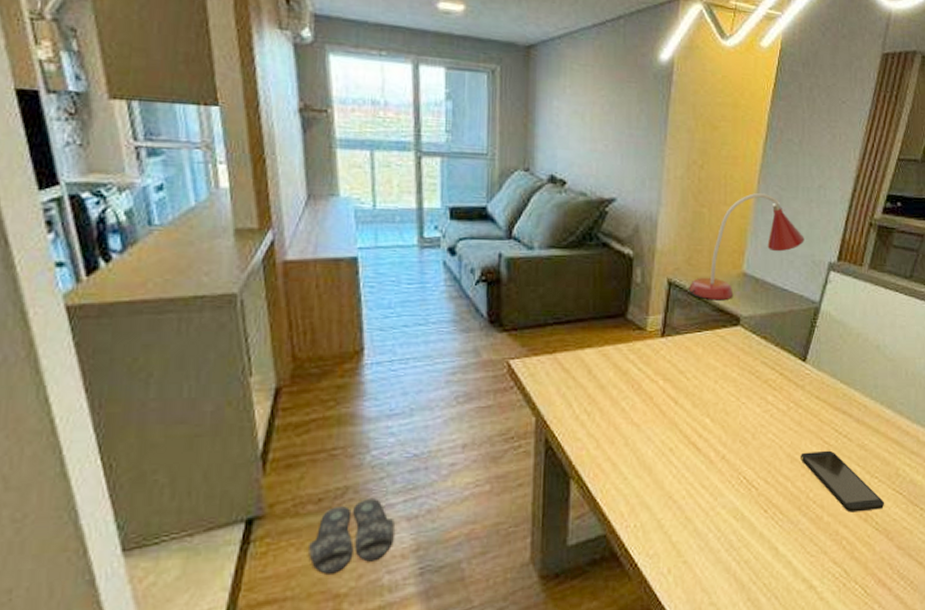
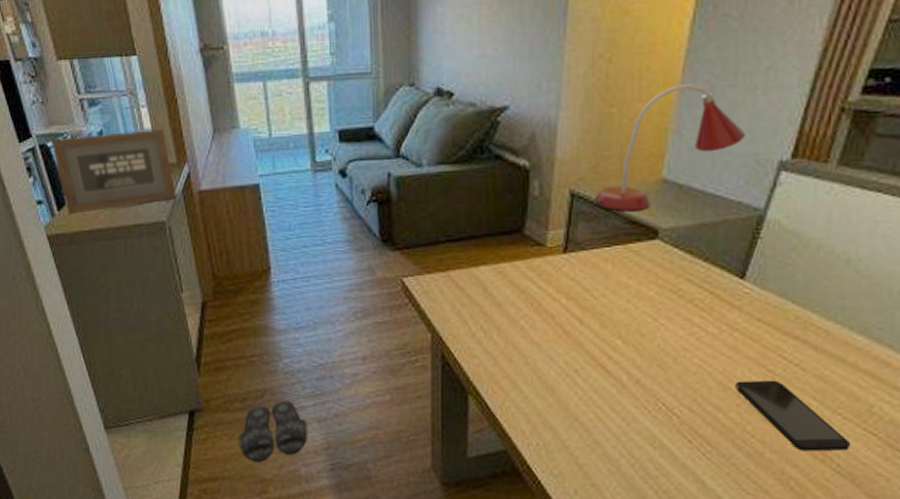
picture frame: none [87,189,255,281] -> present [51,129,177,214]

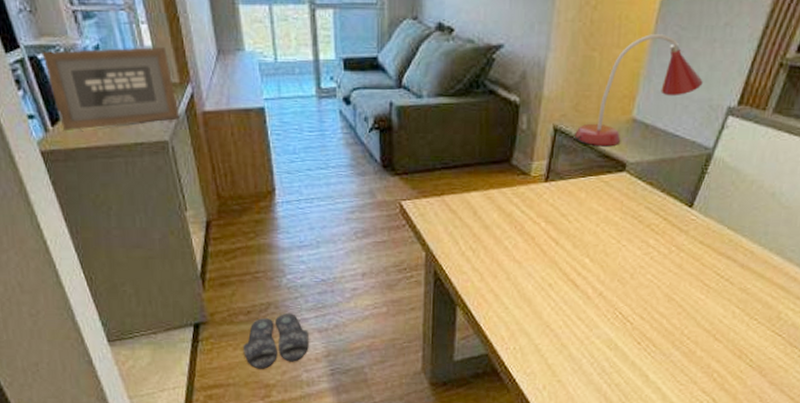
phone: present [735,380,851,452] -> none [678,292,762,350]

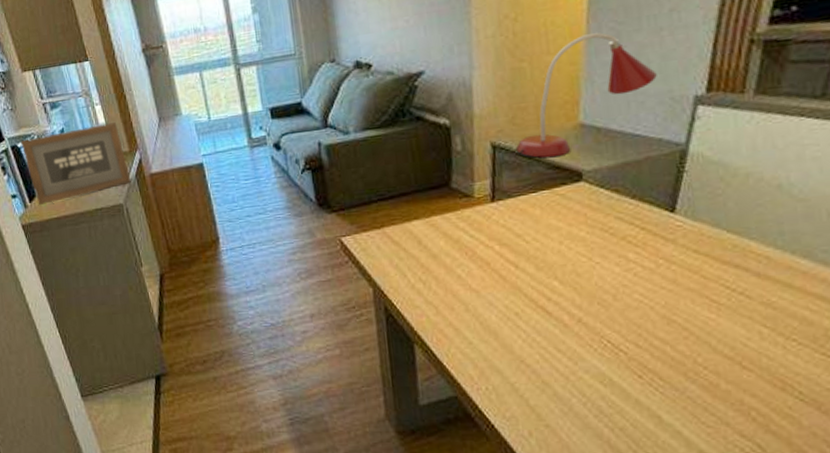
slippers: present [243,313,309,369] -> none [202,361,265,420]

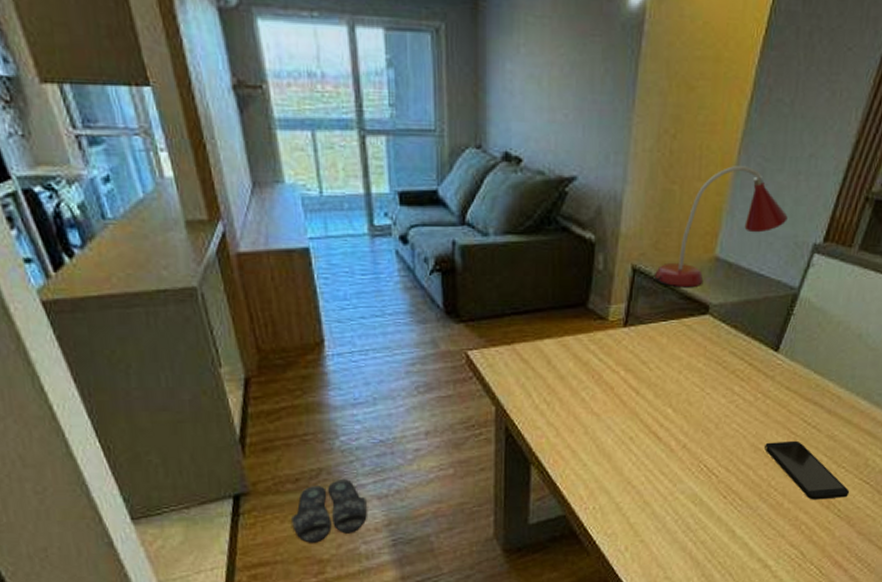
picture frame: present [21,122,131,205] -> none [39,178,210,276]
slippers: none [202,361,265,420] -> present [291,479,367,543]
phone: none [680,310,811,380] -> present [765,440,850,500]

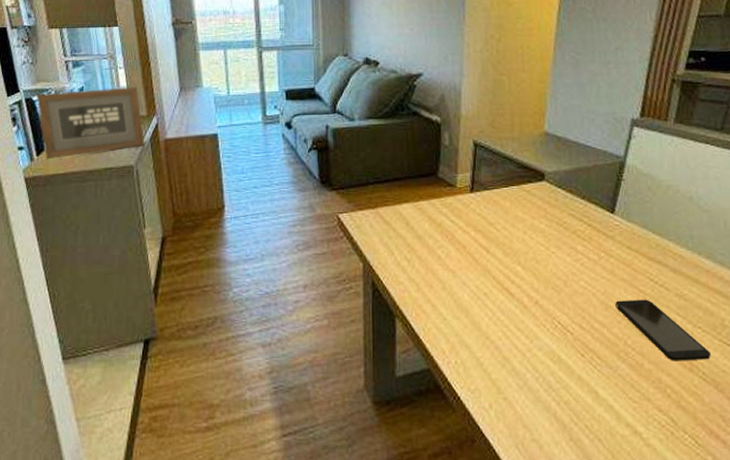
picture frame: none [39,178,210,276] -> present [36,87,145,159]
slippers: present [291,479,367,543] -> none [189,328,253,387]
desk lamp: present [655,166,788,288] -> none [494,59,605,159]

